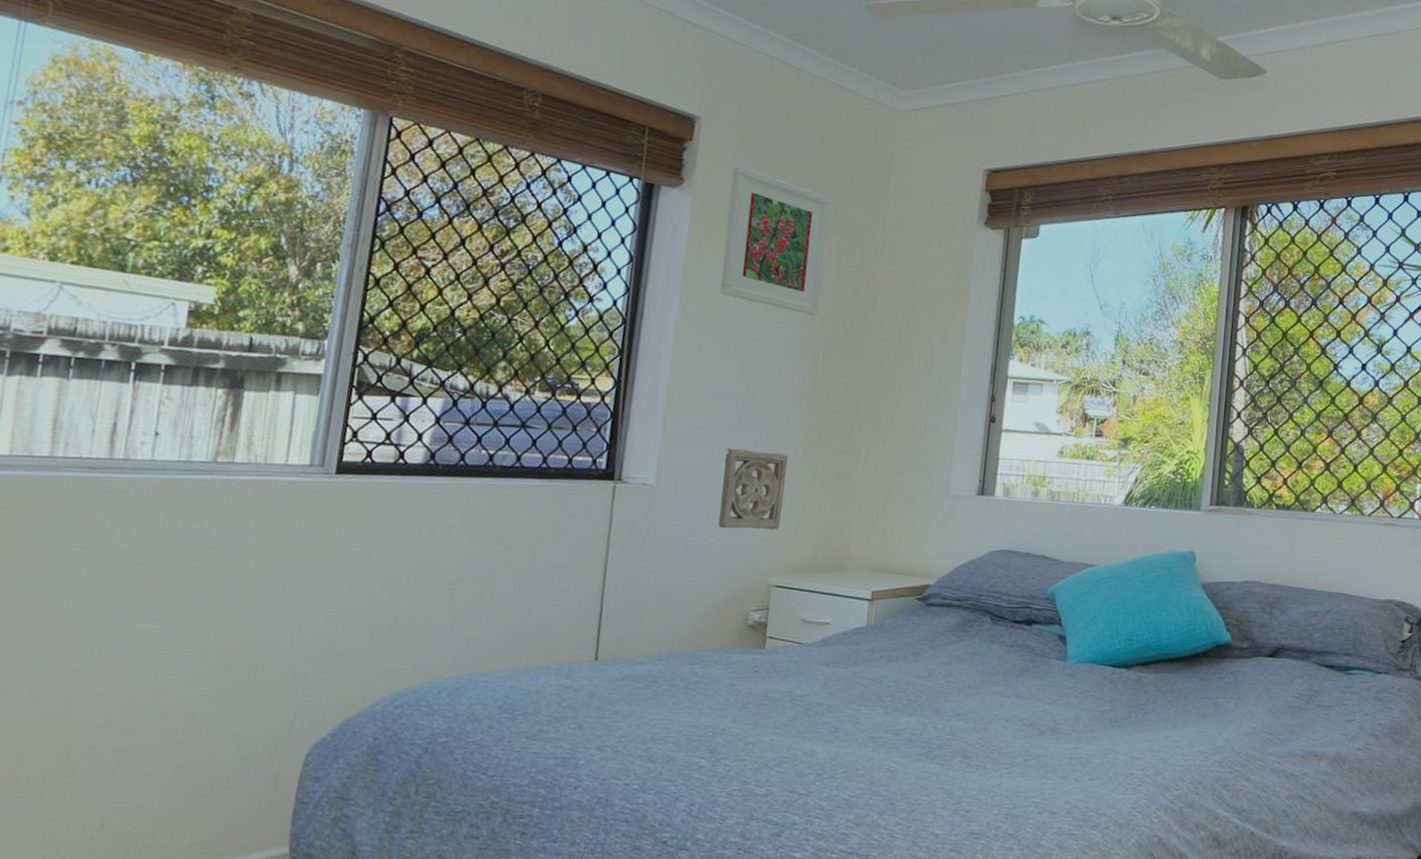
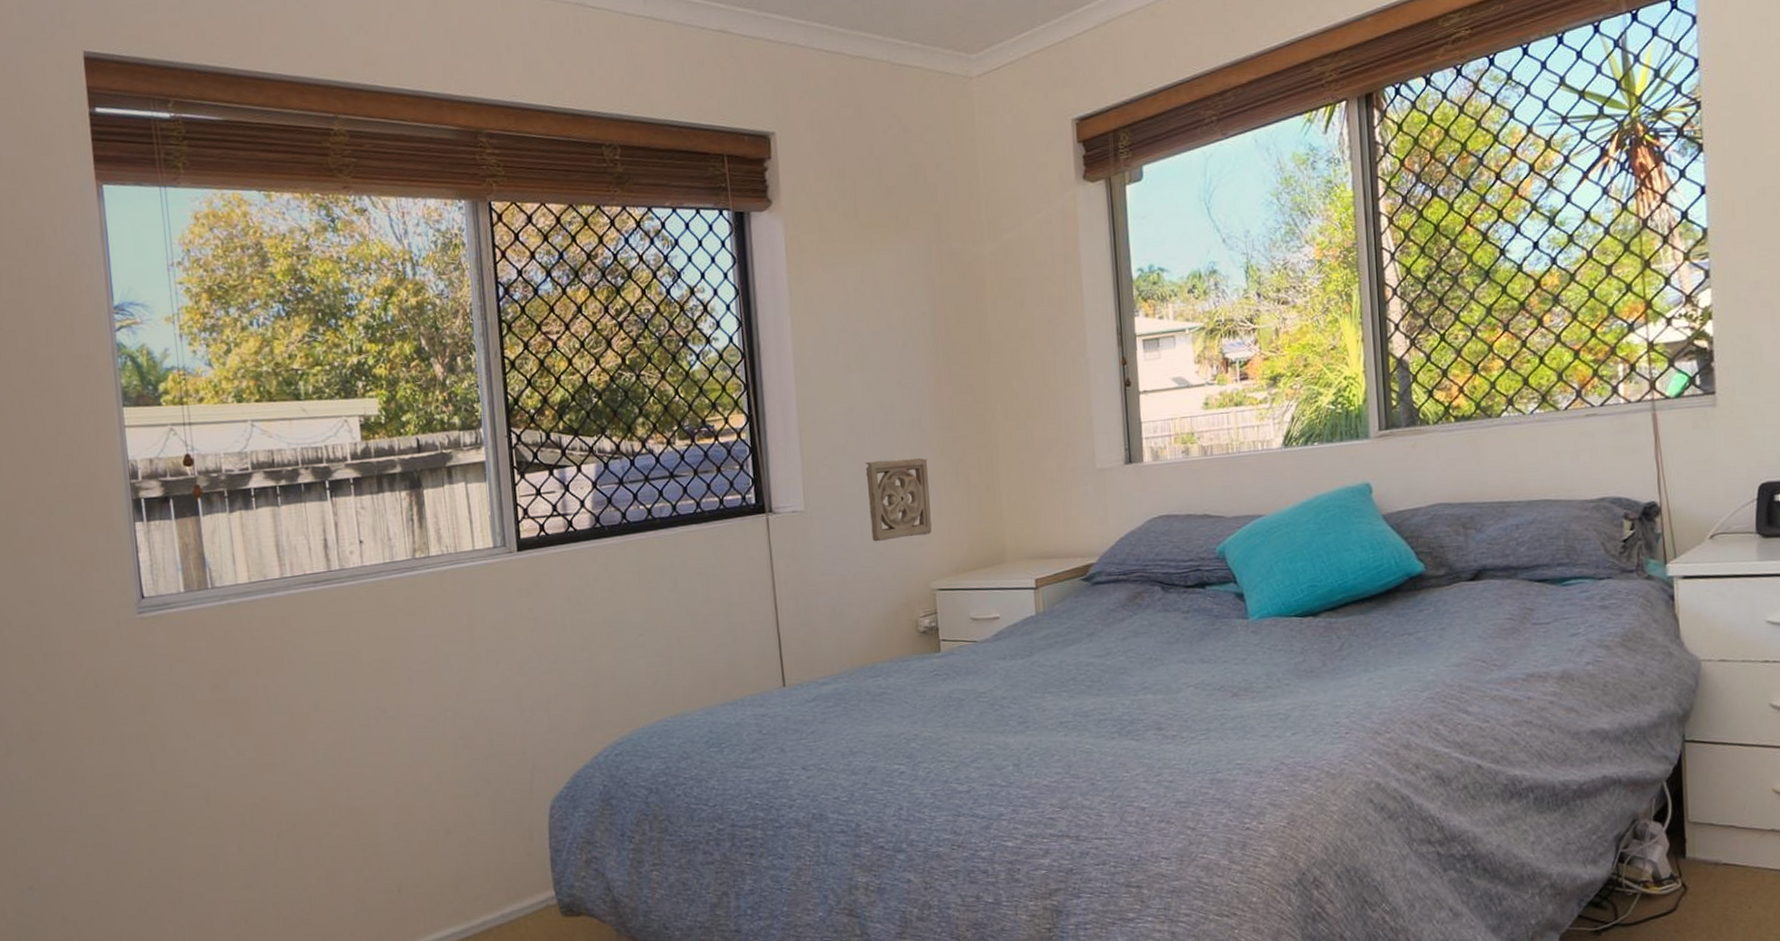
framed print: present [720,165,830,316] -> none [816,173,929,313]

